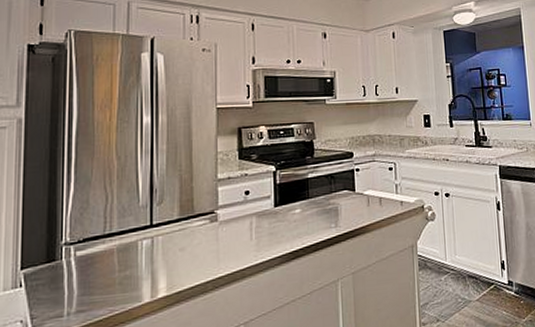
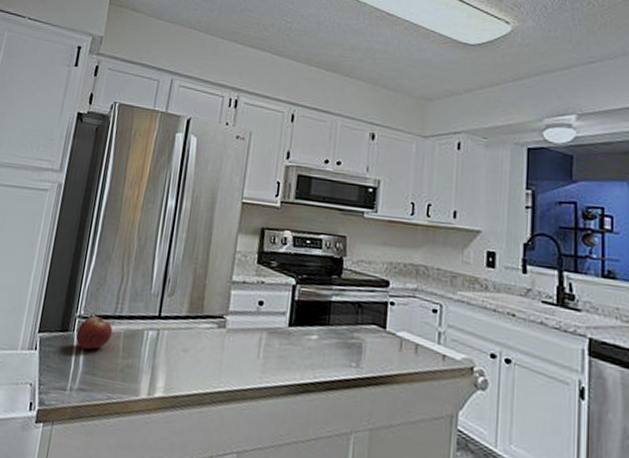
fruit: none [66,238,105,274] -> present [76,315,113,350]

